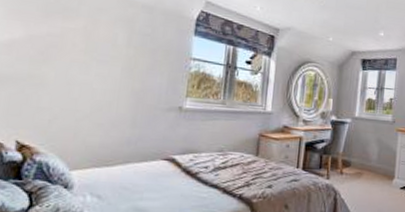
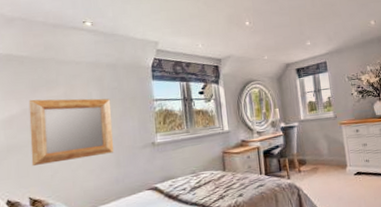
mirror: none [26,25,140,110] -> present [28,98,114,167]

